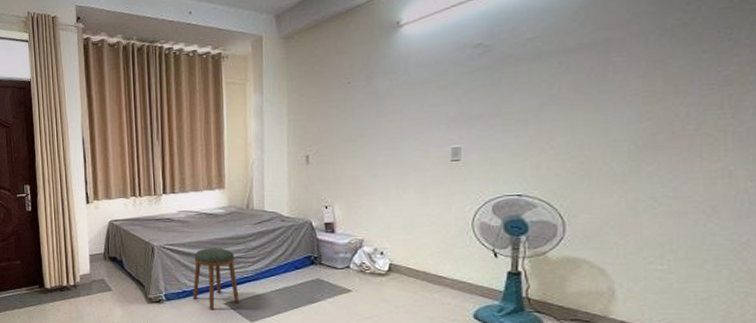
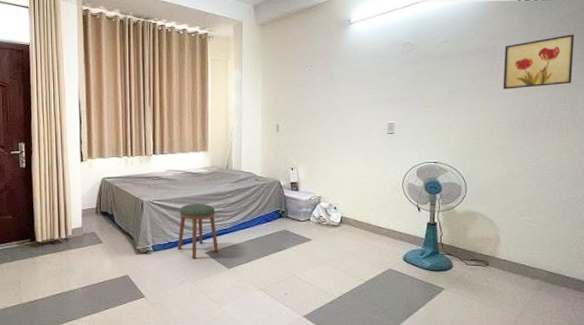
wall art: none [621,11,740,96] -> present [503,34,574,90]

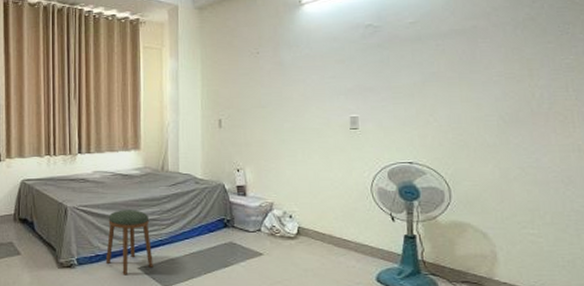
wall art: present [503,34,574,90] -> none [487,11,575,77]

